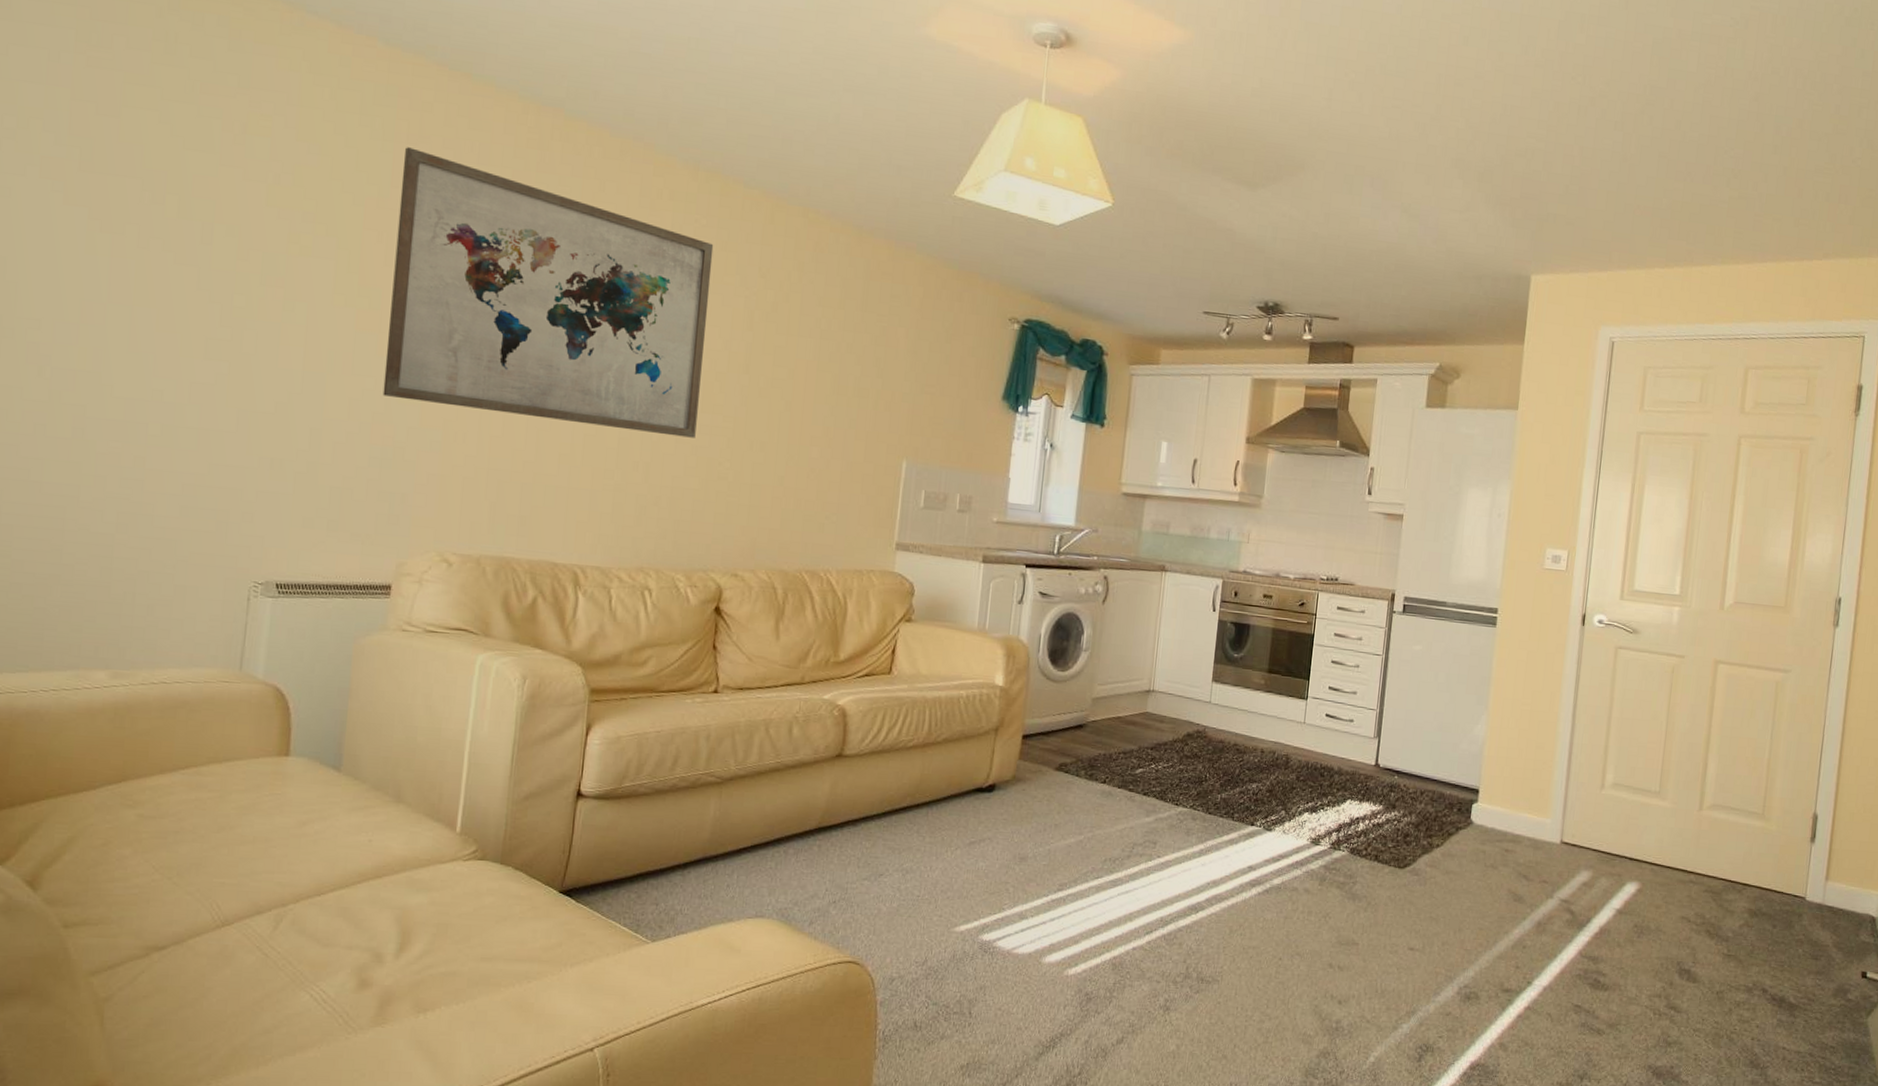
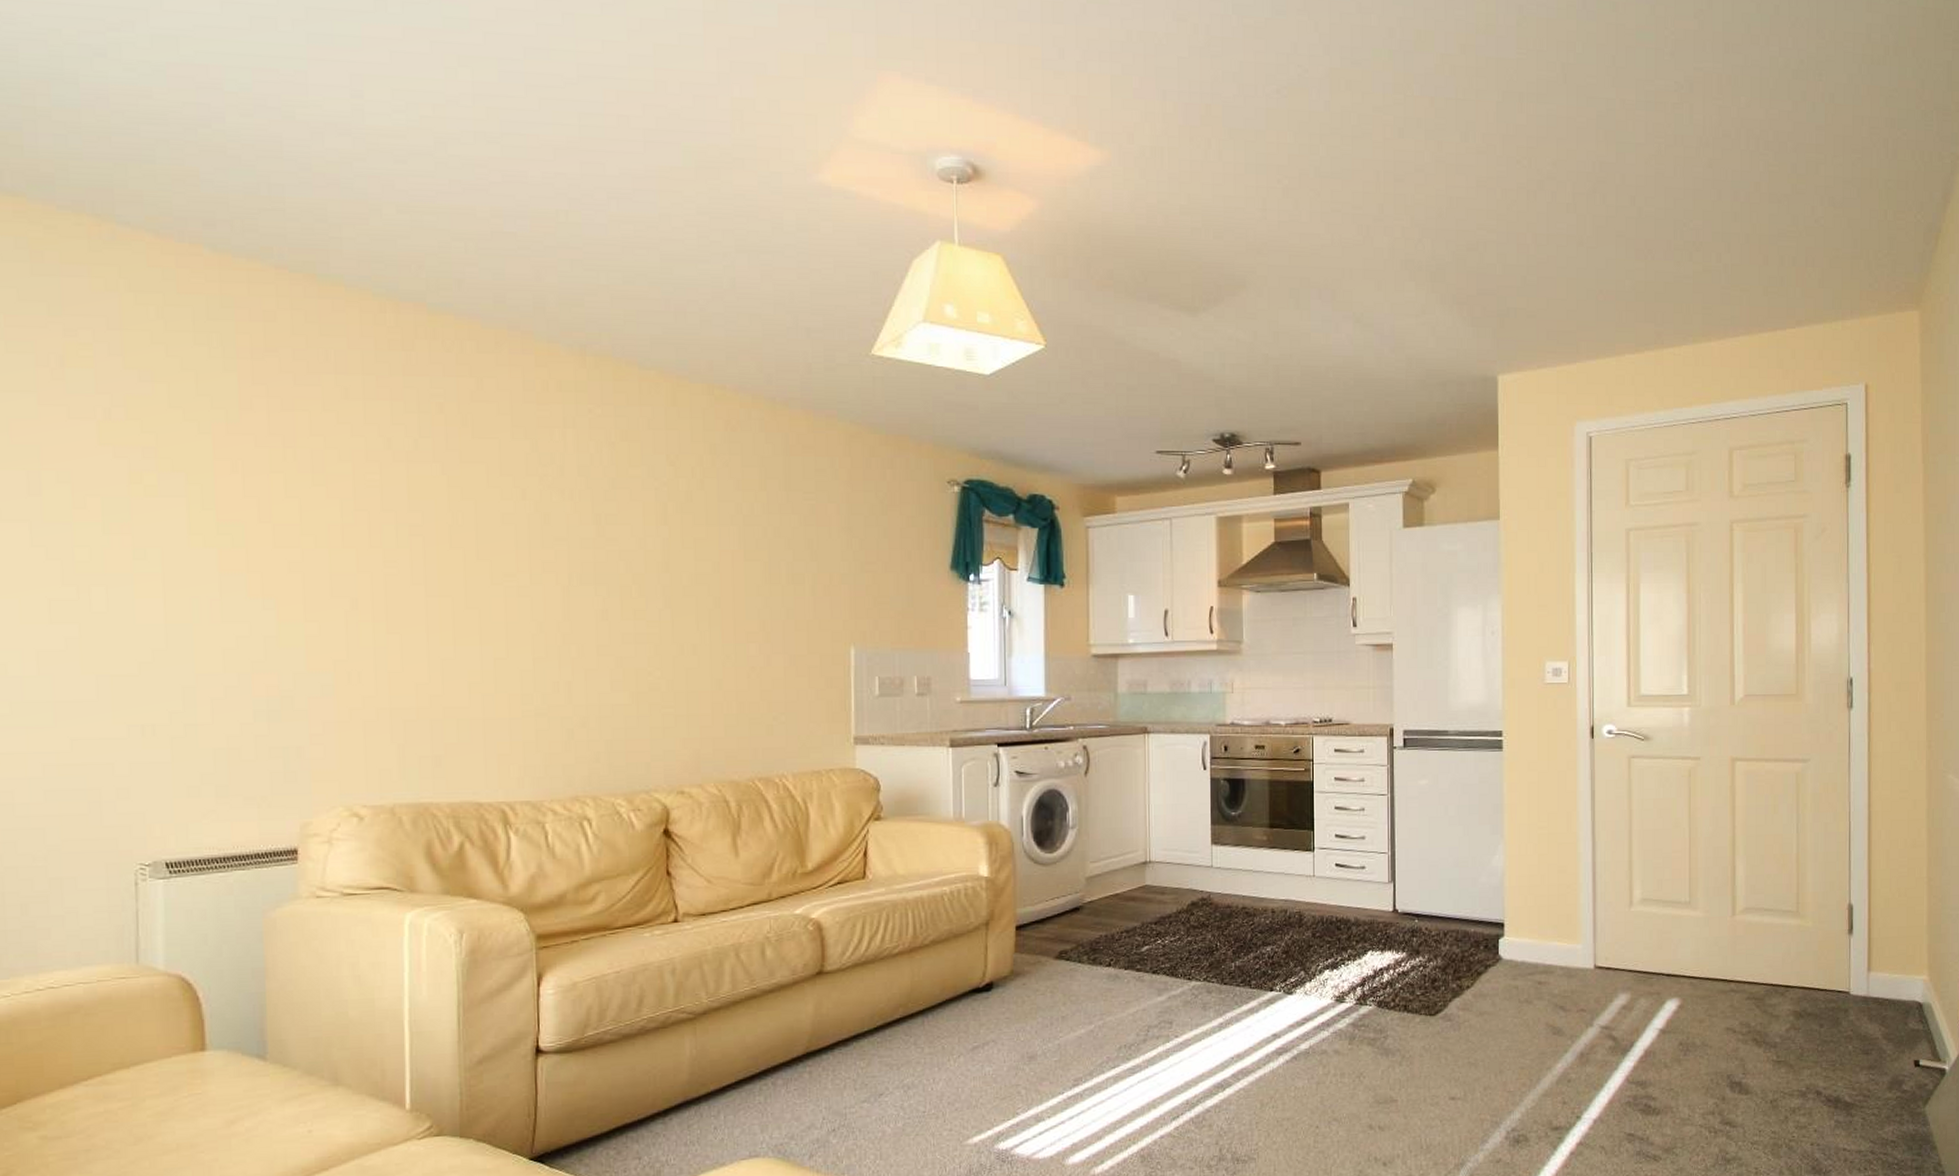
wall art: present [382,147,714,438] -> none [250,363,619,649]

